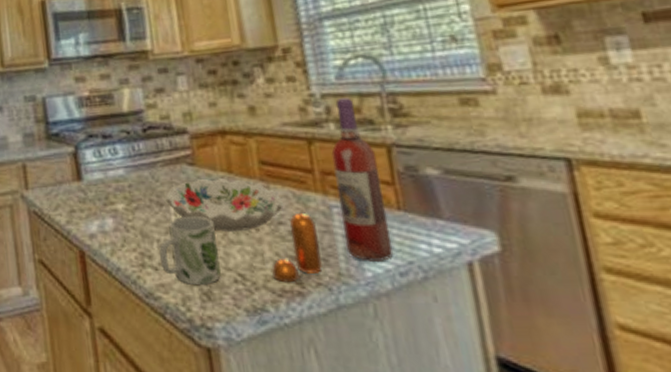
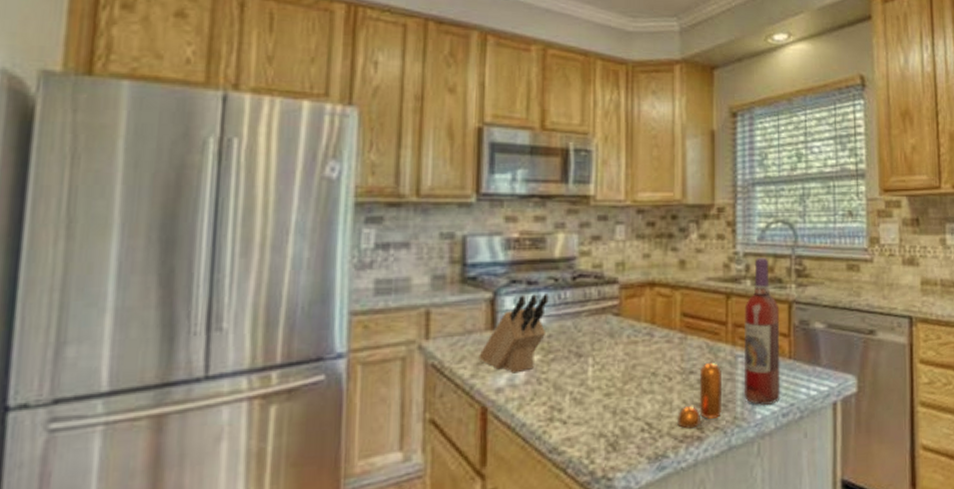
knife block: none [70,146,127,221] -> present [479,294,549,374]
mug: present [159,215,221,284] -> none [571,366,630,436]
decorative bowl: present [165,178,283,232] -> none [585,329,696,382]

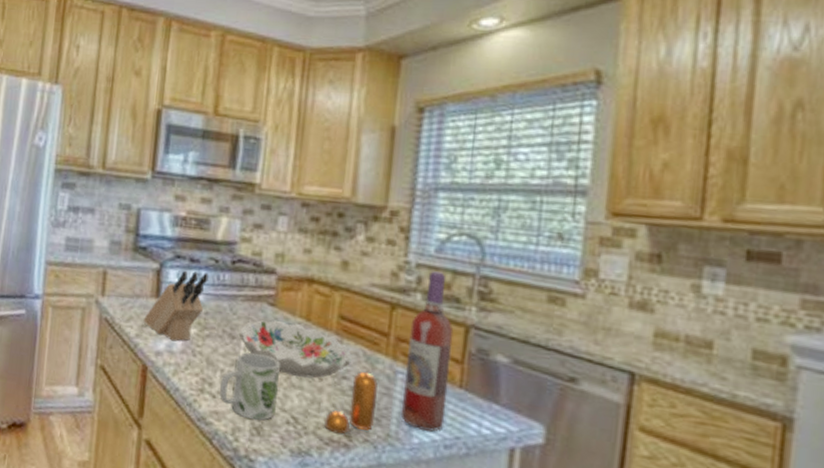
mug: none [571,366,630,436] -> present [219,353,280,421]
decorative bowl: none [585,329,696,382] -> present [238,319,352,379]

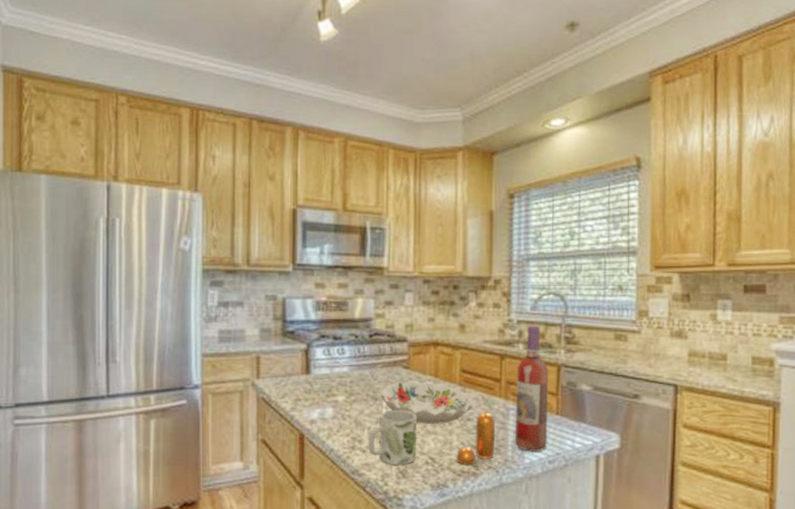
knife block: present [143,270,209,341] -> none [297,347,351,409]

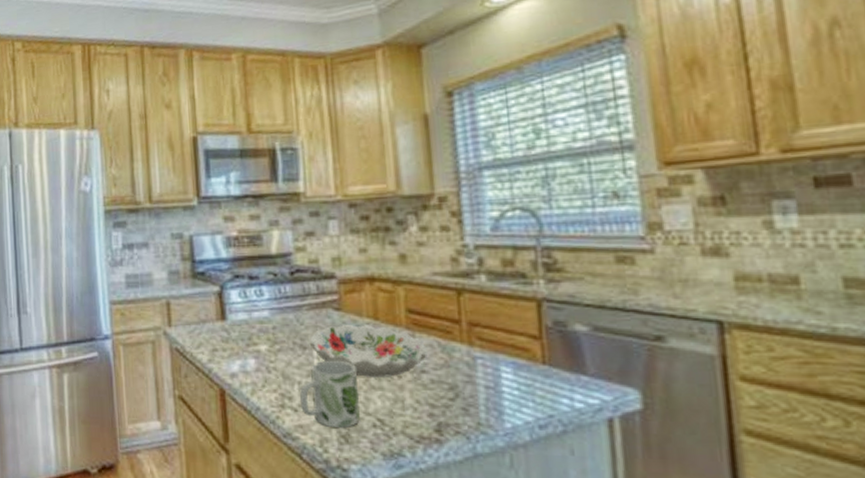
pepper shaker: present [455,412,495,466] -> none [410,362,462,430]
wine bottle: present [515,325,549,453] -> none [480,250,535,415]

